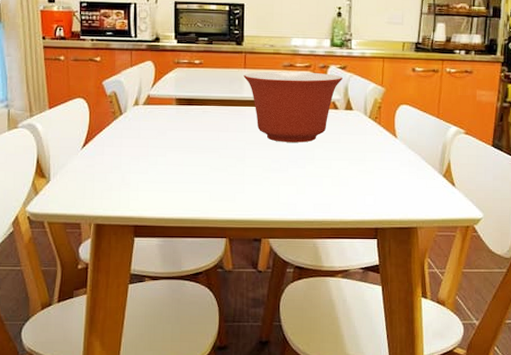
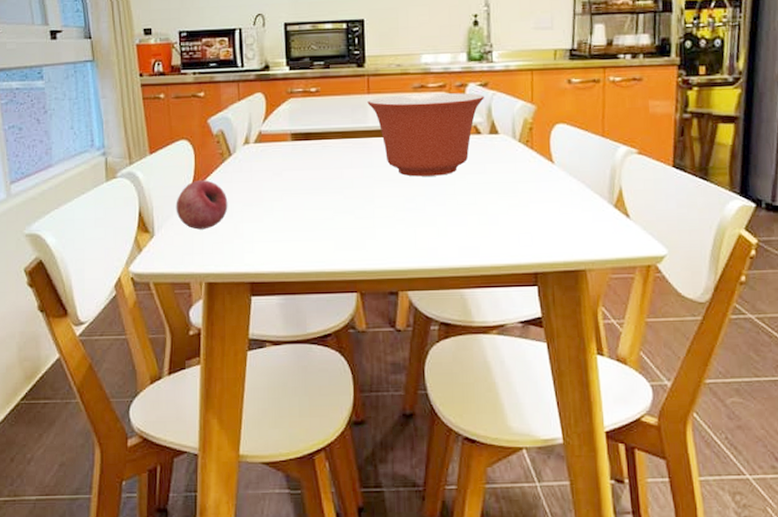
fruit: none [70,135,117,178] -> present [176,180,228,230]

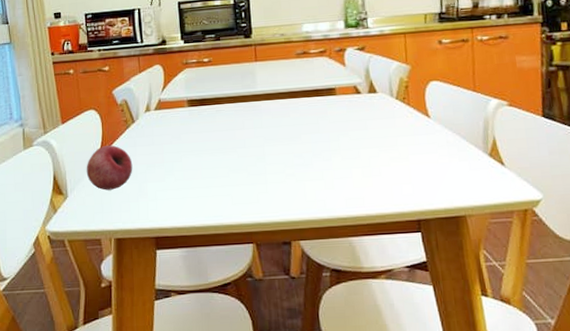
mixing bowl: present [367,93,484,177] -> none [255,57,362,135]

